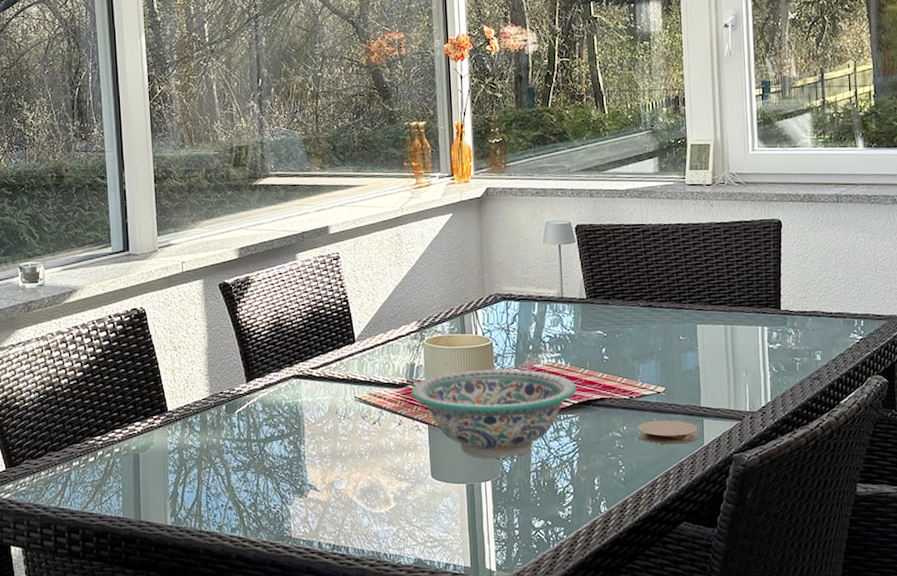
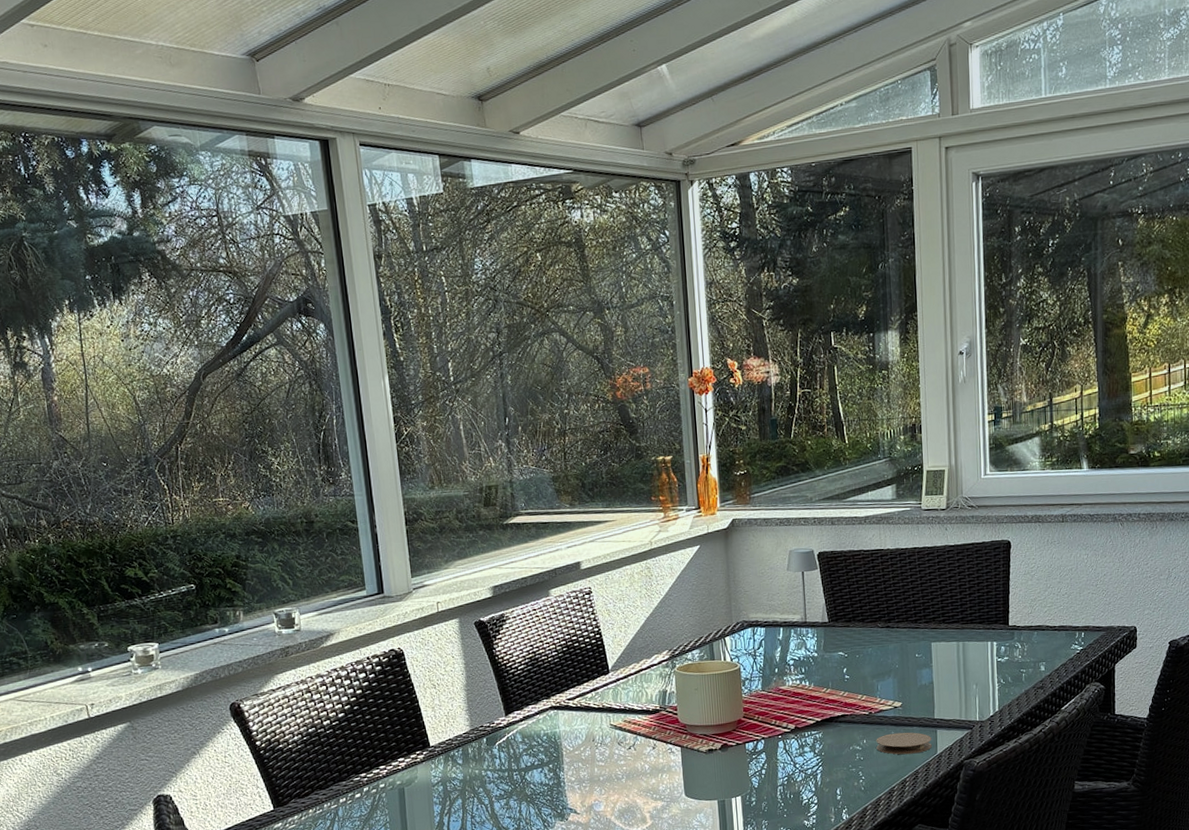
decorative bowl: present [411,369,577,459] -> none [664,691,820,776]

